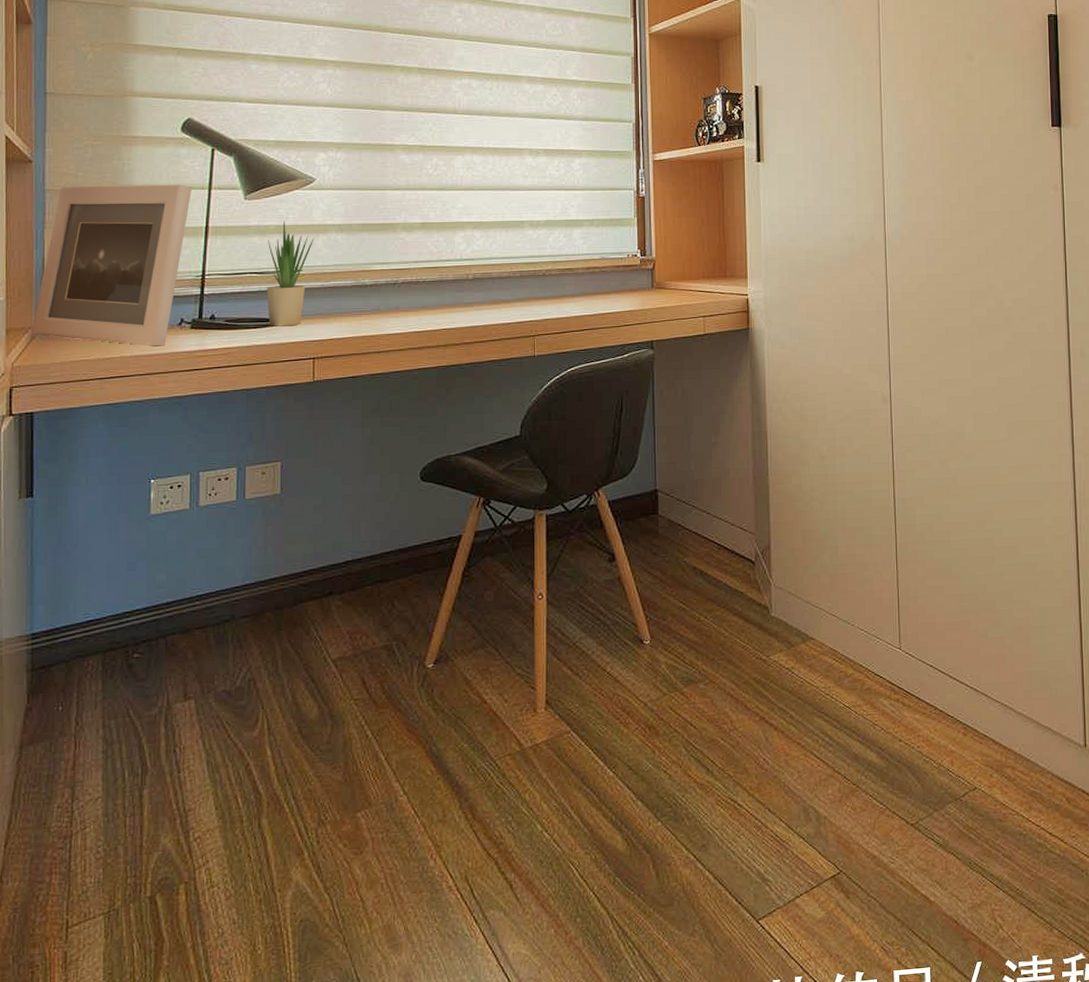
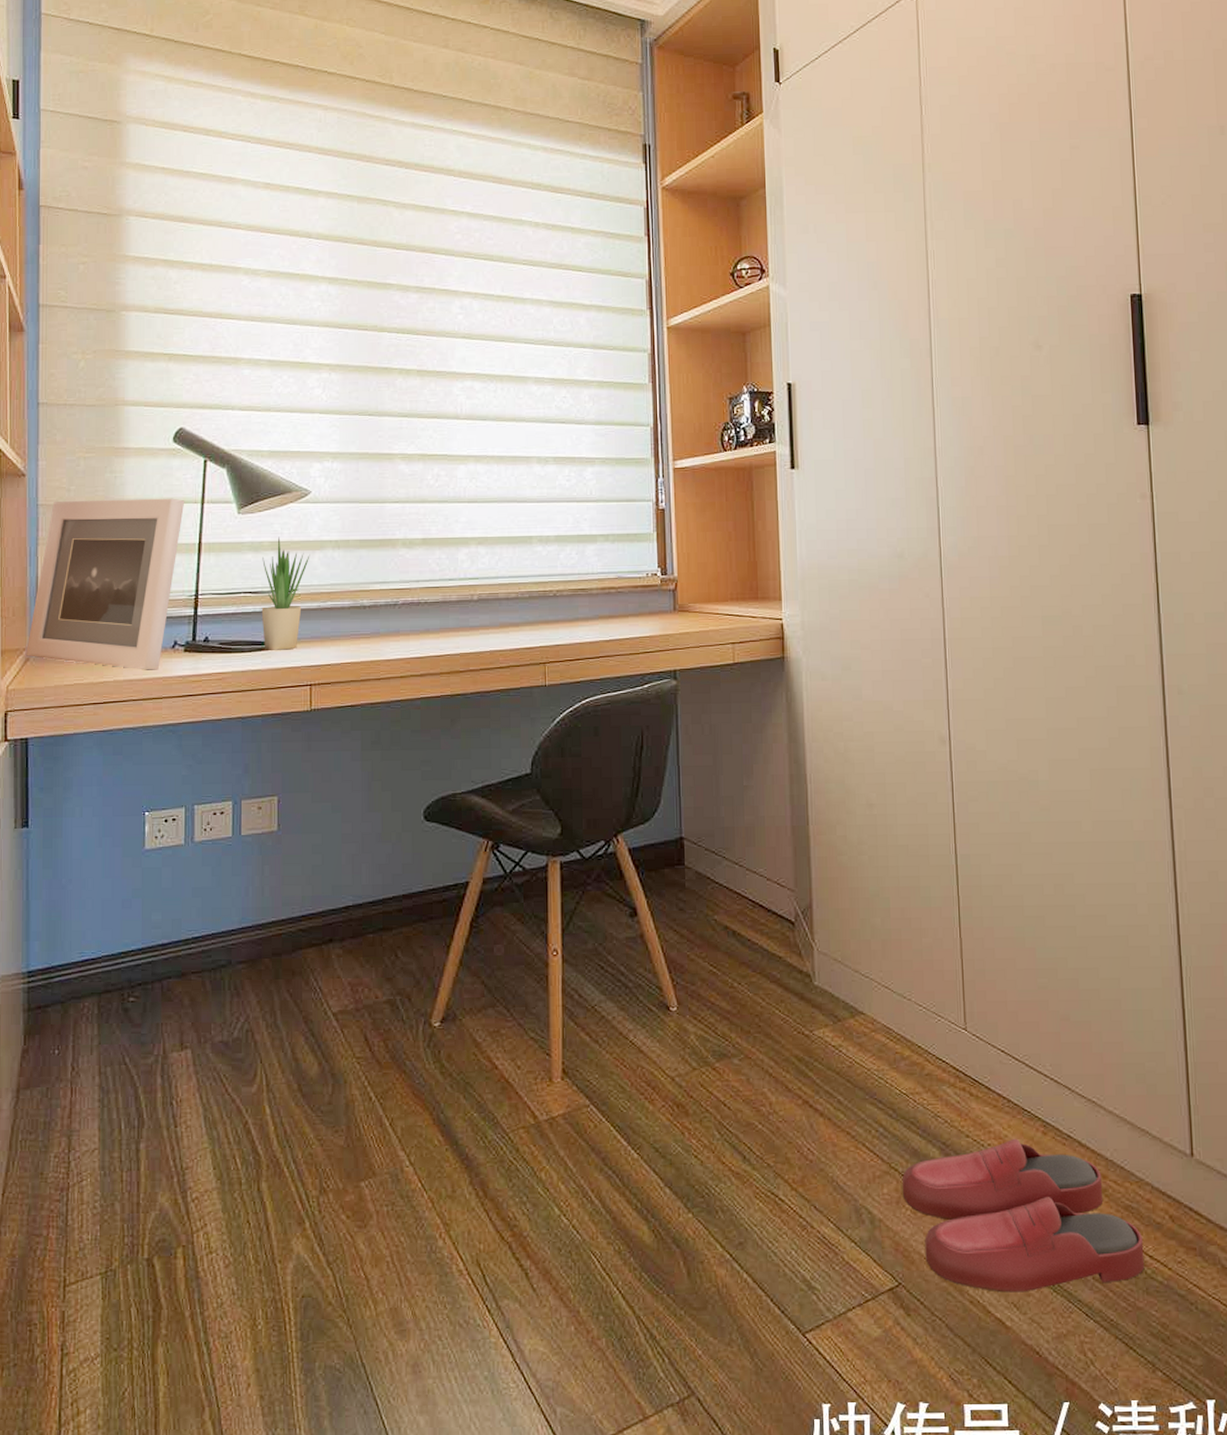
slippers: none [844,740,1045,873] -> present [901,1138,1145,1293]

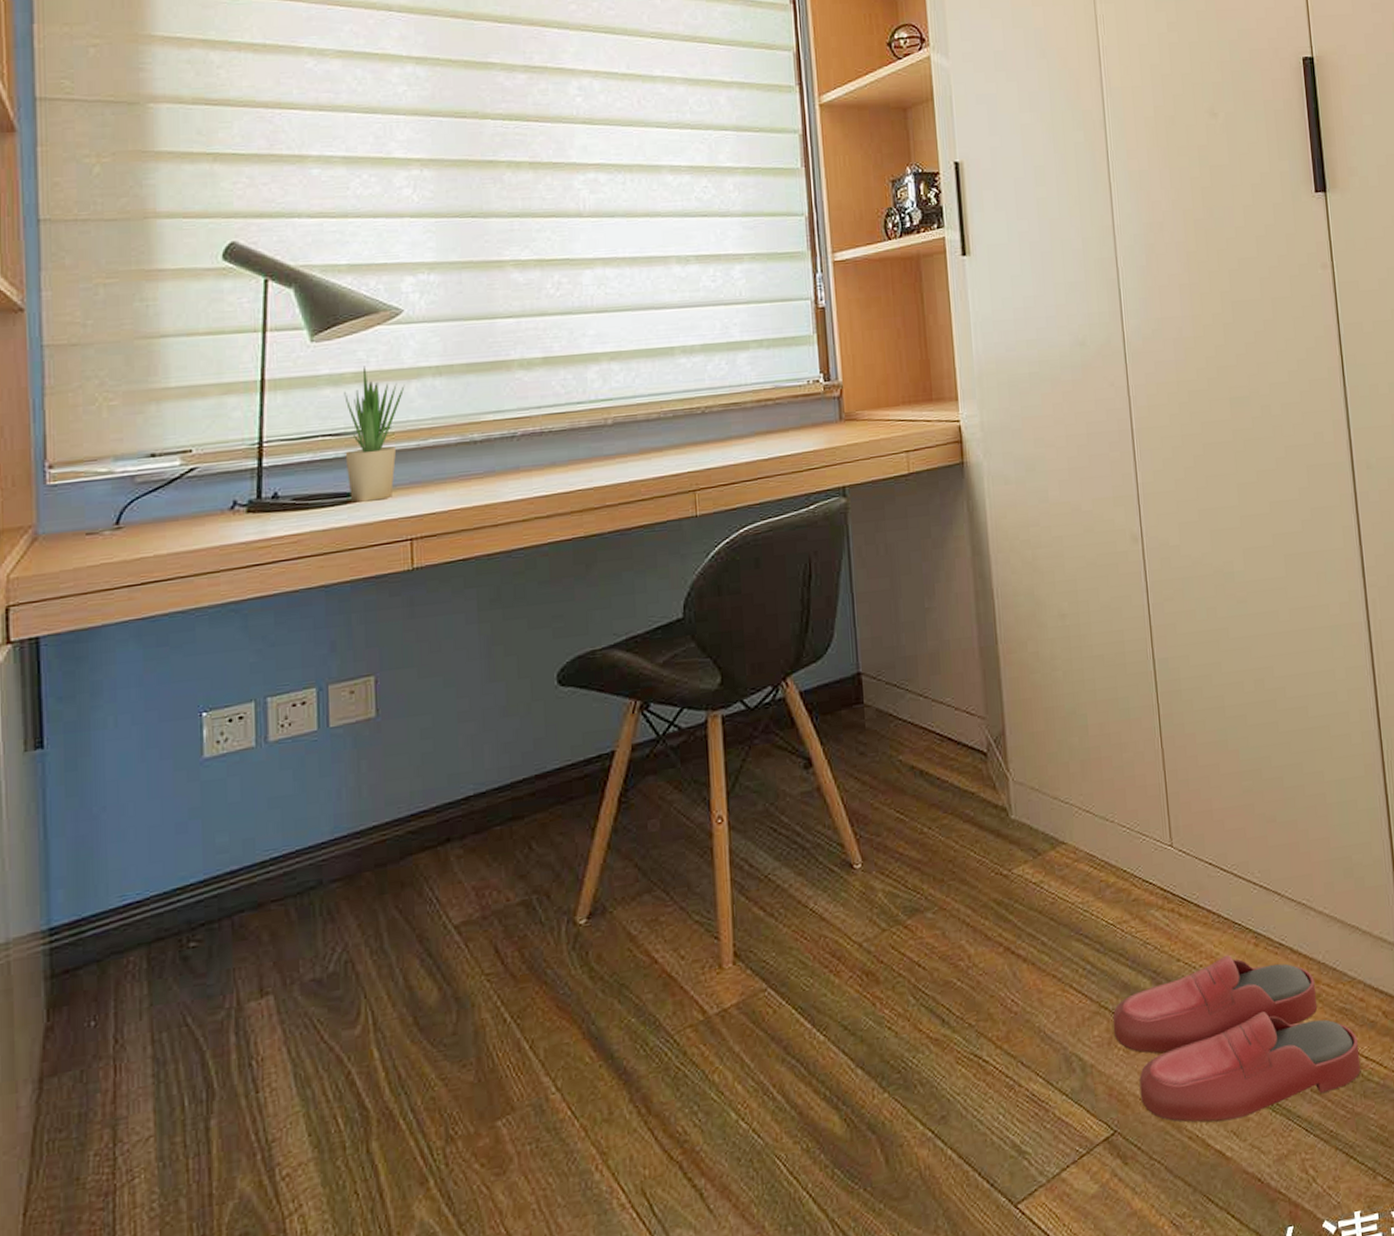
picture frame: present [25,498,185,670] -> none [31,327,241,540]

